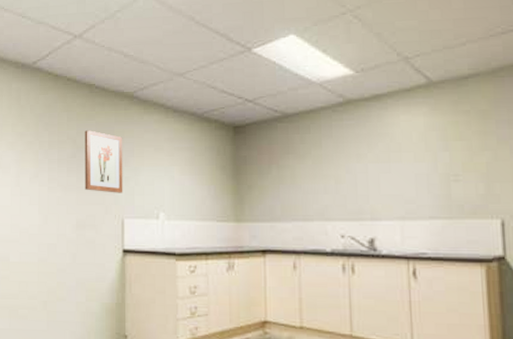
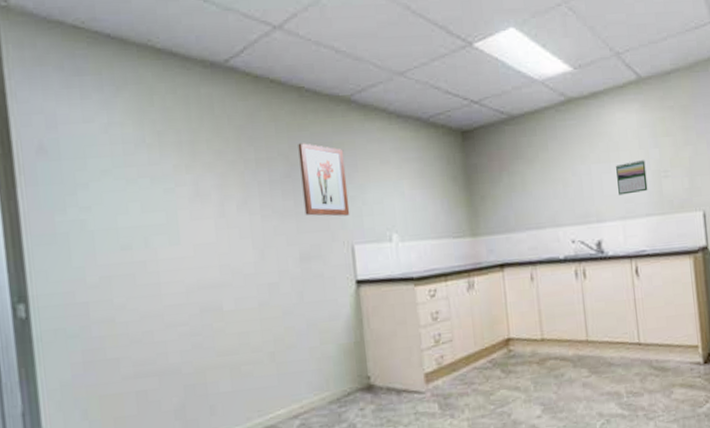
calendar: none [397,161,433,195] -> present [616,159,648,195]

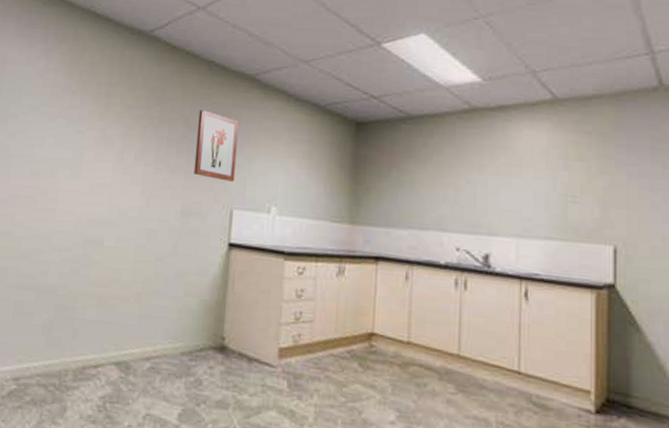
calendar: present [616,159,648,195] -> none [516,179,551,214]

